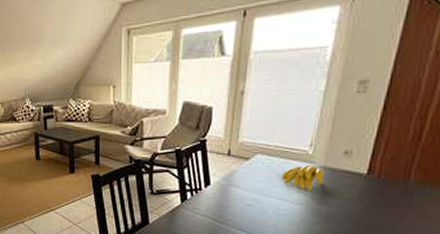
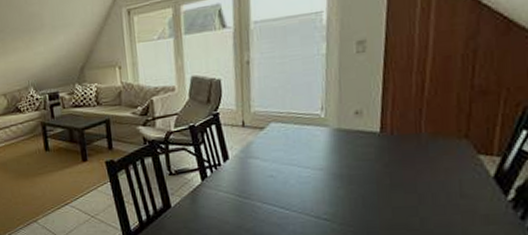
banana: present [282,165,325,191] -> none [298,129,341,155]

